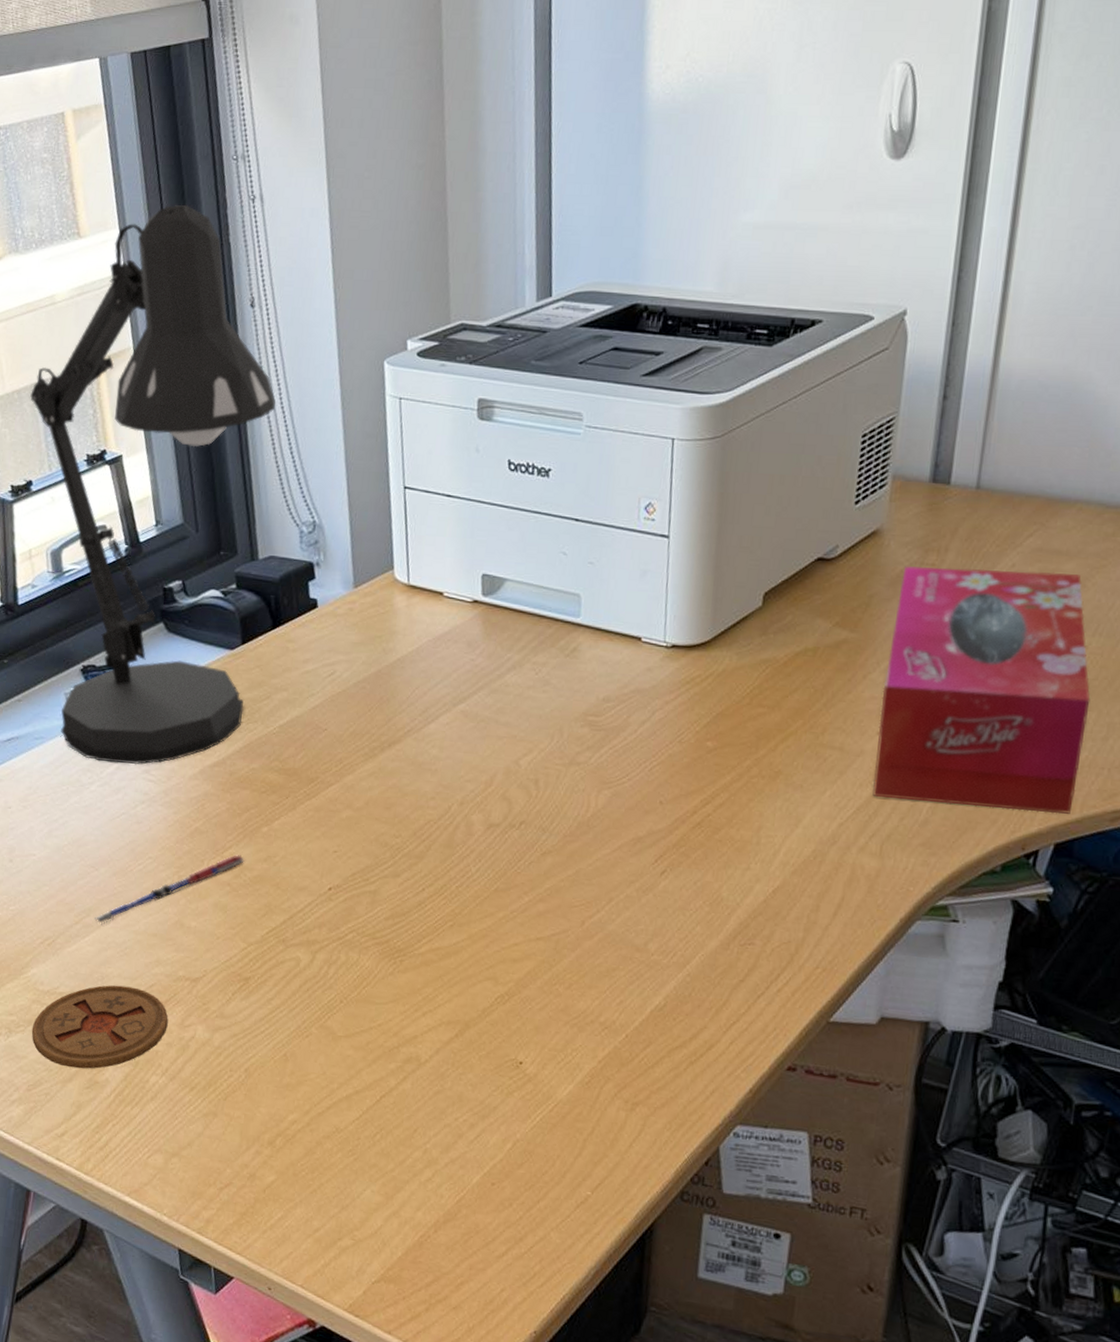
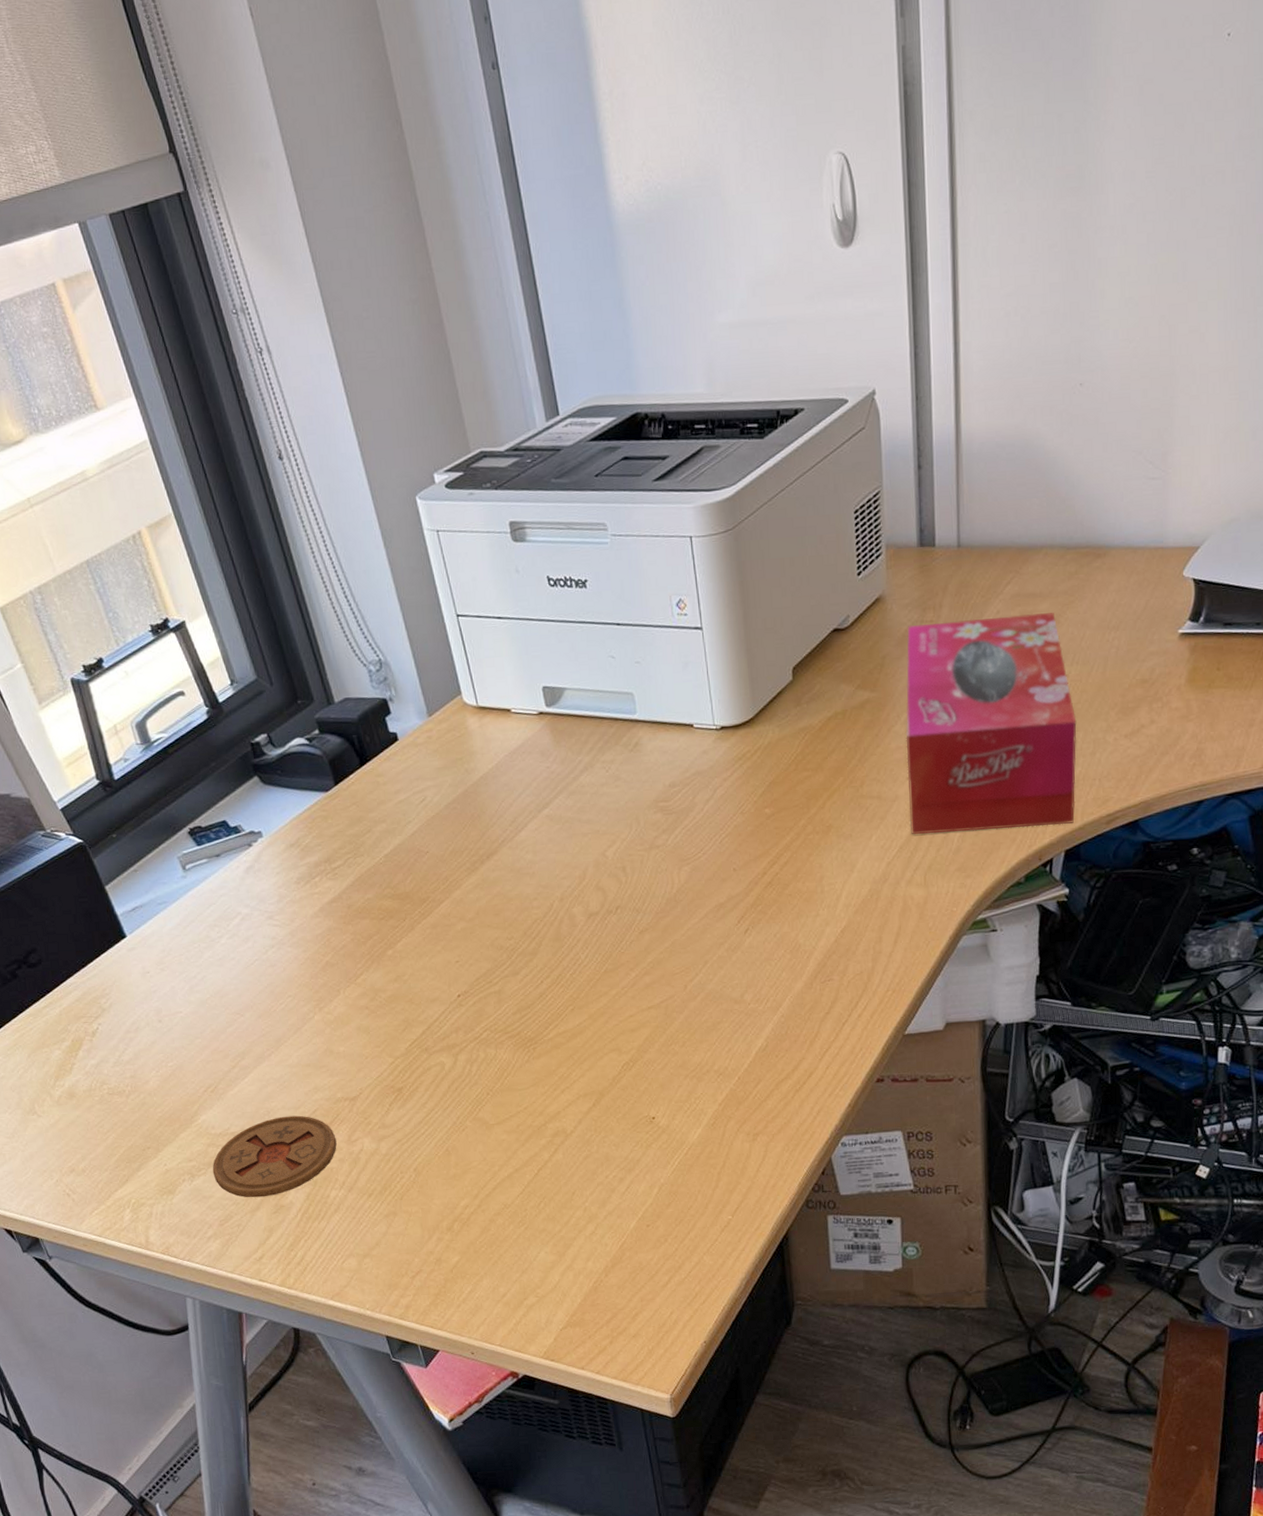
desk lamp: present [30,204,276,765] -> none [82,364,350,916]
pen: present [93,854,245,925] -> none [249,979,377,1065]

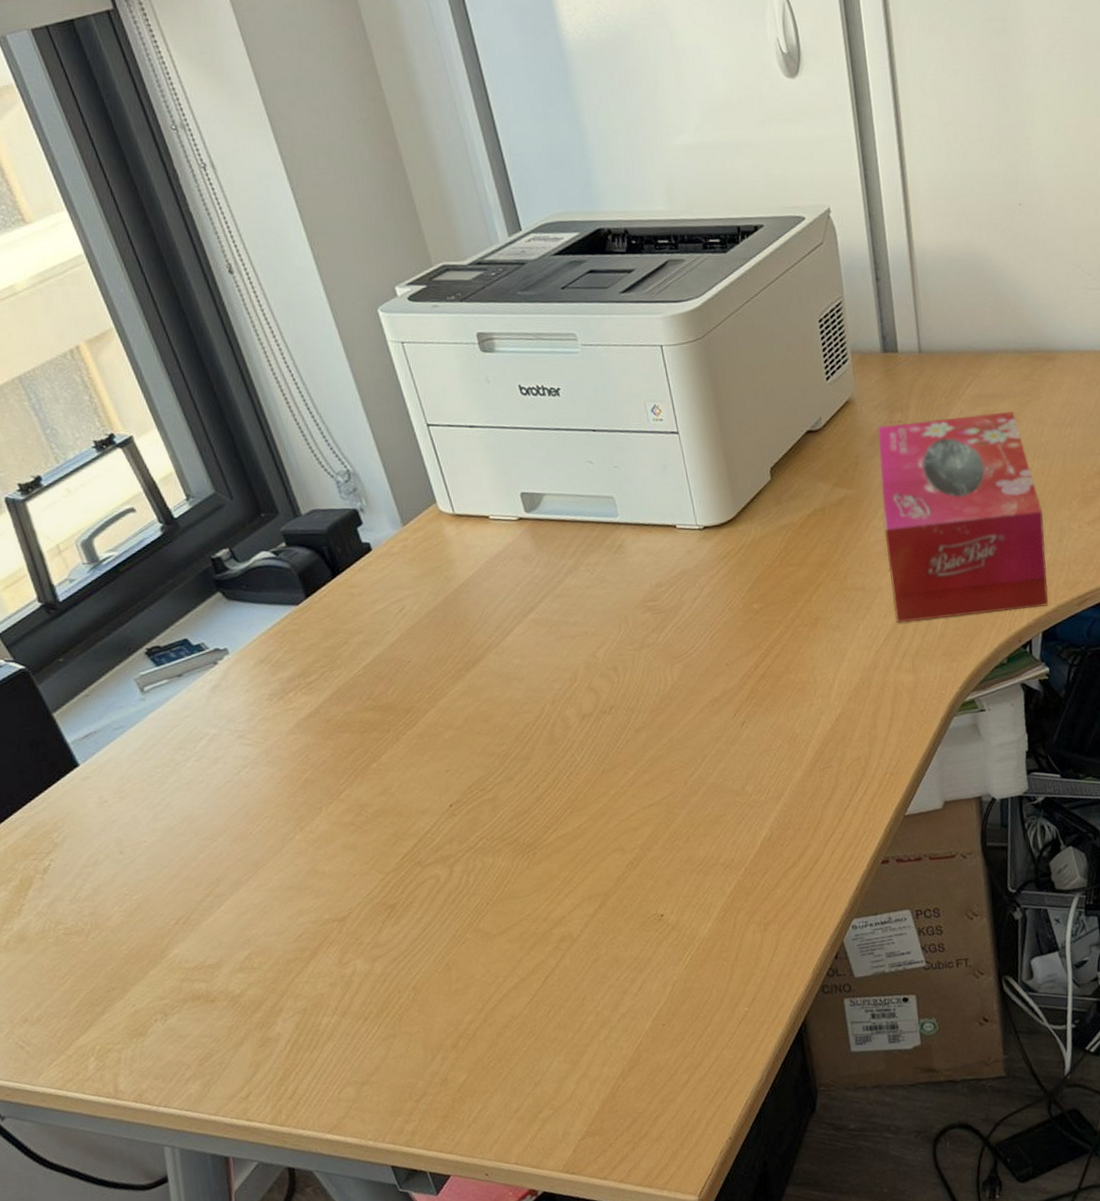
coaster: present [212,1115,337,1198] -> none [187,941,327,1033]

